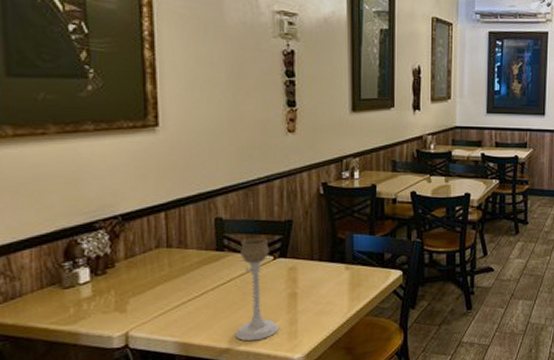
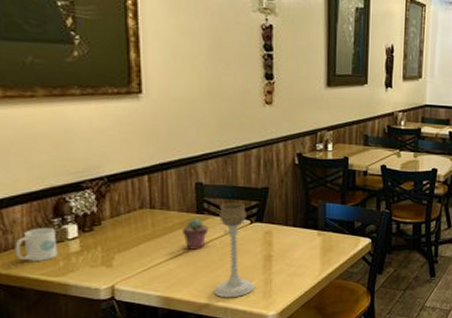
mug: none [22,273,68,309] -> present [15,228,58,261]
potted succulent: none [202,256,229,290] -> present [183,218,209,250]

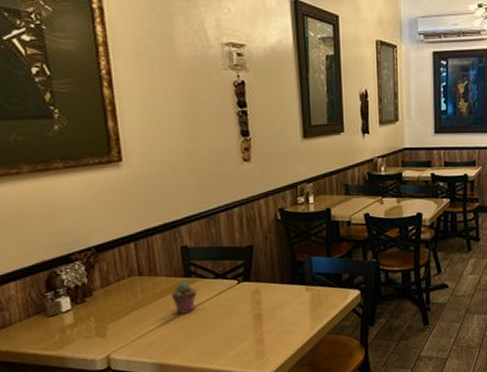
mug: present [15,228,58,261] -> none [12,302,53,337]
candle holder: present [213,203,254,298] -> none [206,263,247,361]

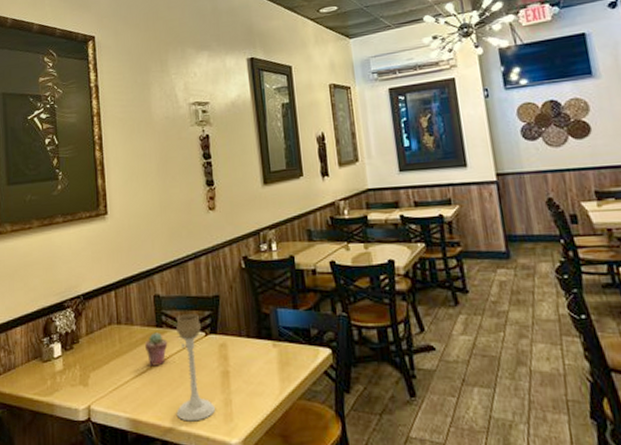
candle holder: none [206,263,247,361] -> present [176,314,215,422]

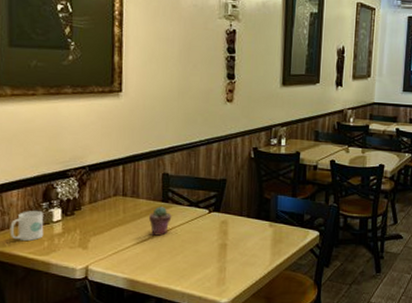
mug: none [16,347,46,380] -> present [10,211,44,241]
candle holder: present [176,314,215,422] -> none [173,192,210,284]

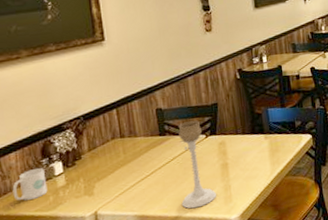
potted succulent: present [149,206,172,236] -> none [149,140,172,169]
candle holder: none [173,192,210,284] -> present [178,120,216,209]

